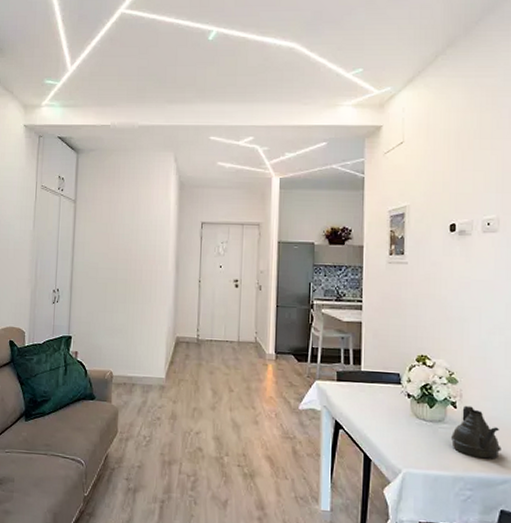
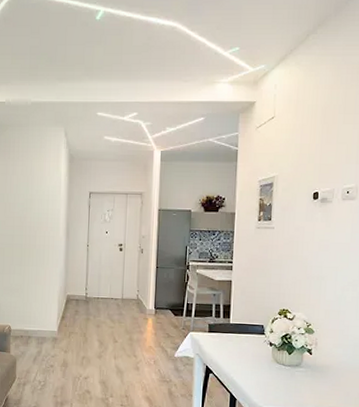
teapot: present [450,405,502,459] -> none [305,352,349,397]

